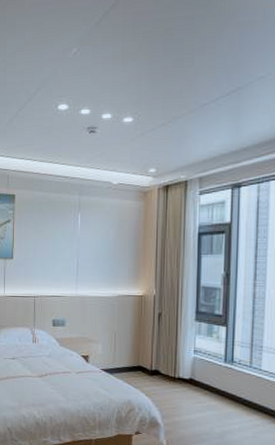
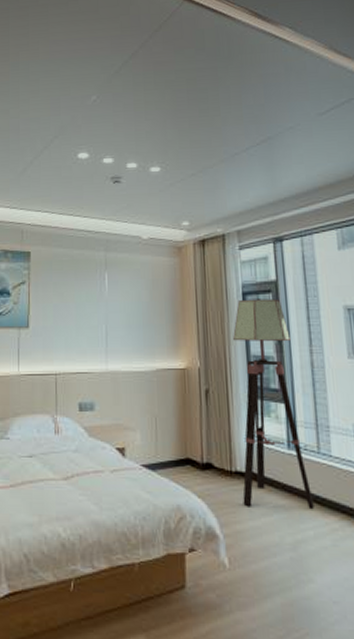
floor lamp: none [182,239,242,410] -> present [233,298,314,510]

